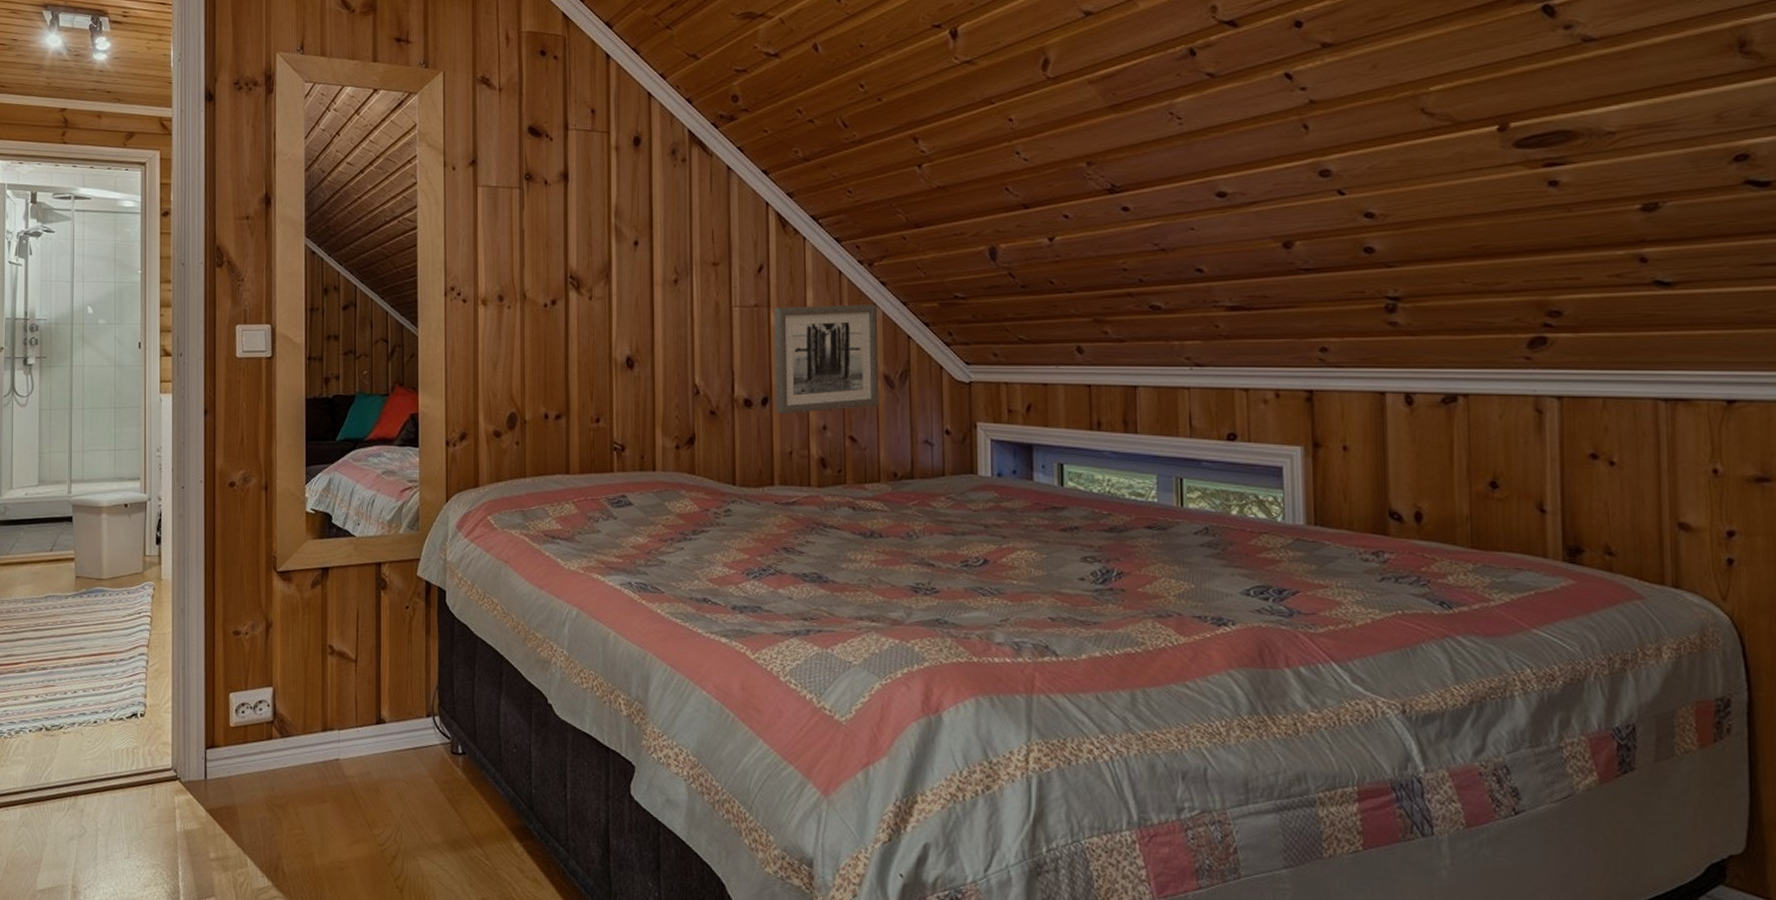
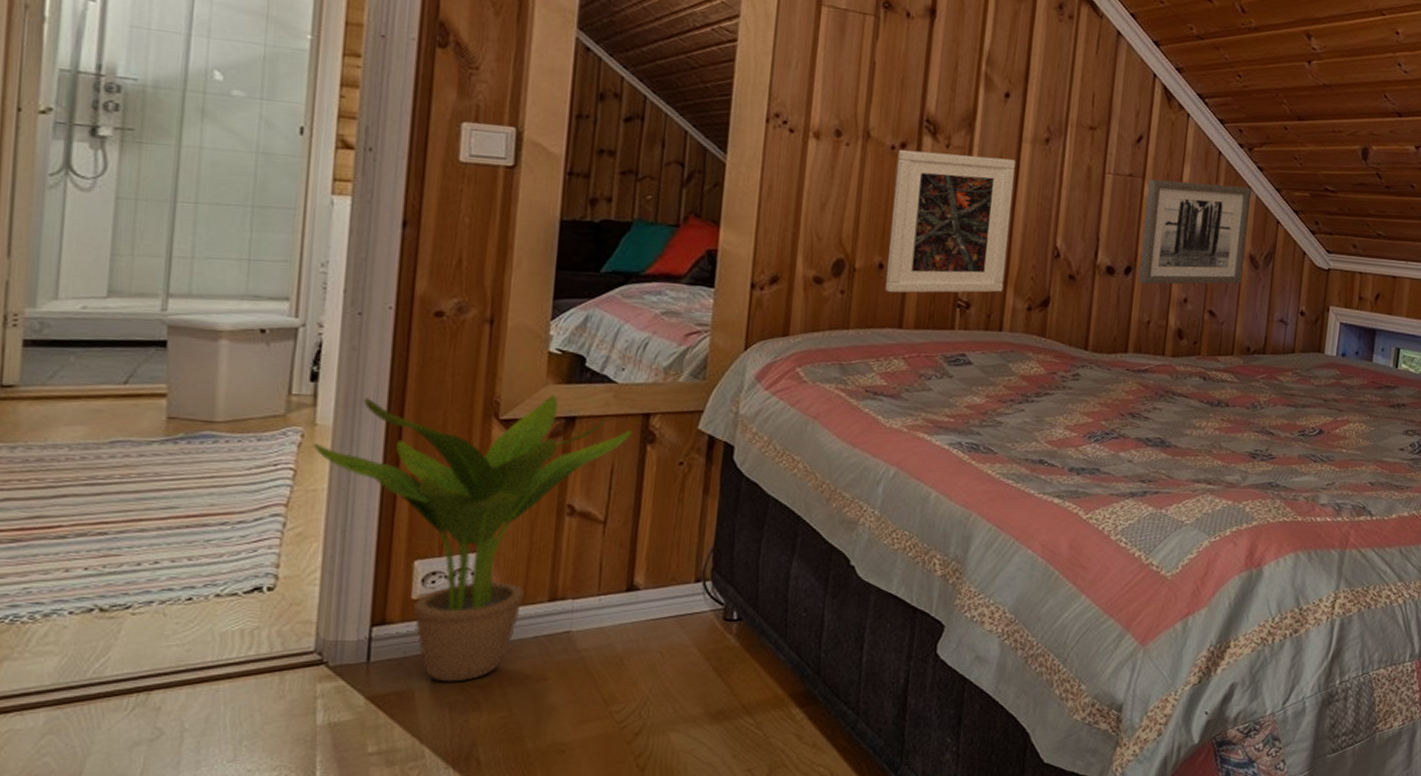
potted plant: none [161,549,369,801] -> present [313,395,632,682]
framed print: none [550,304,652,441] -> present [885,150,1016,293]

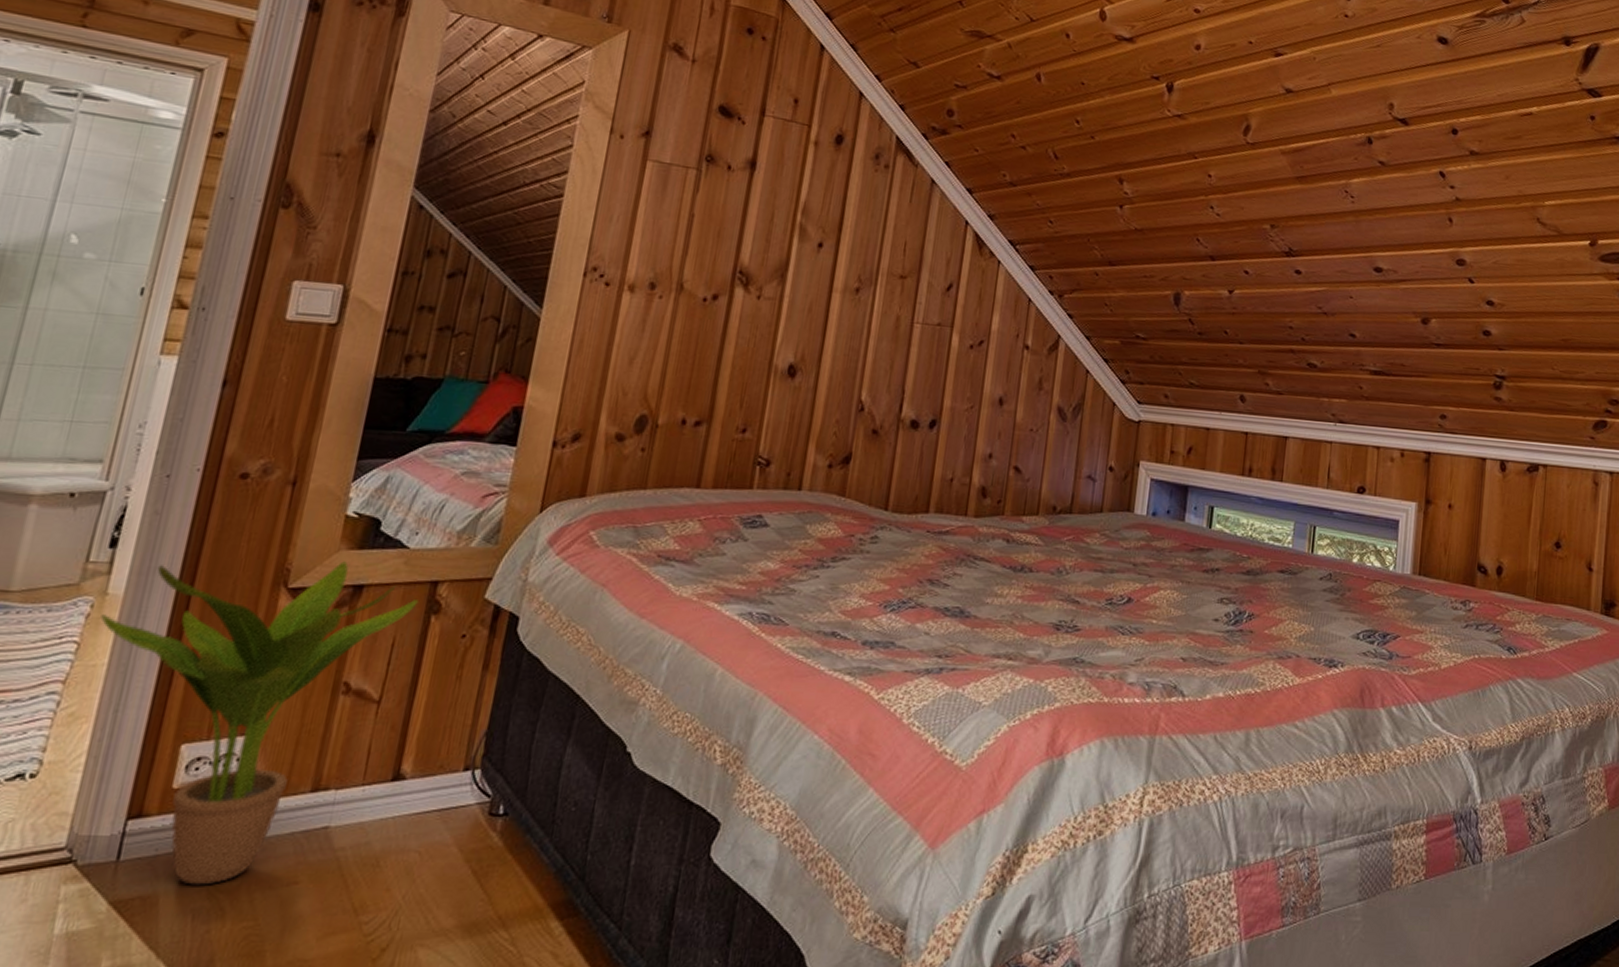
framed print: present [885,150,1016,293] -> none [686,302,825,451]
wall art: present [1138,179,1251,285] -> none [943,328,1061,439]

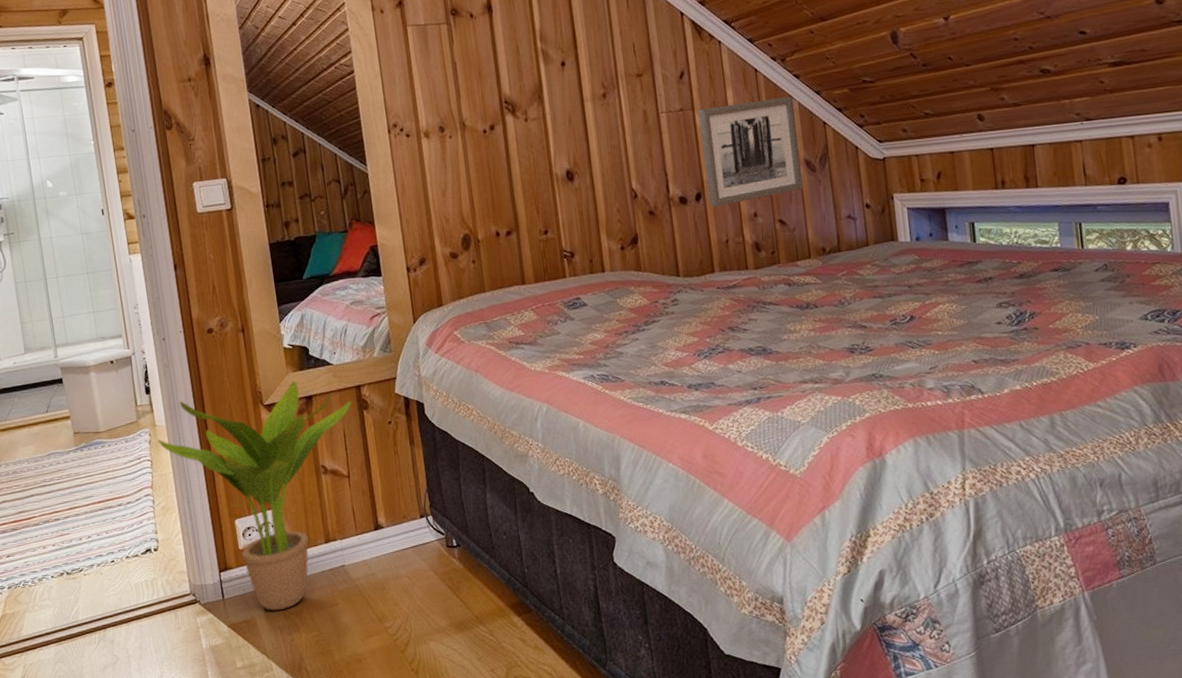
wall art: none [943,328,1061,439] -> present [698,96,804,207]

